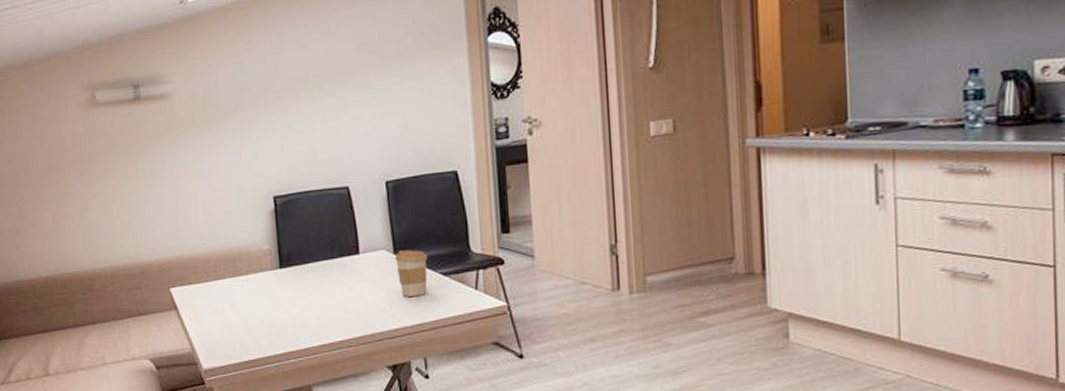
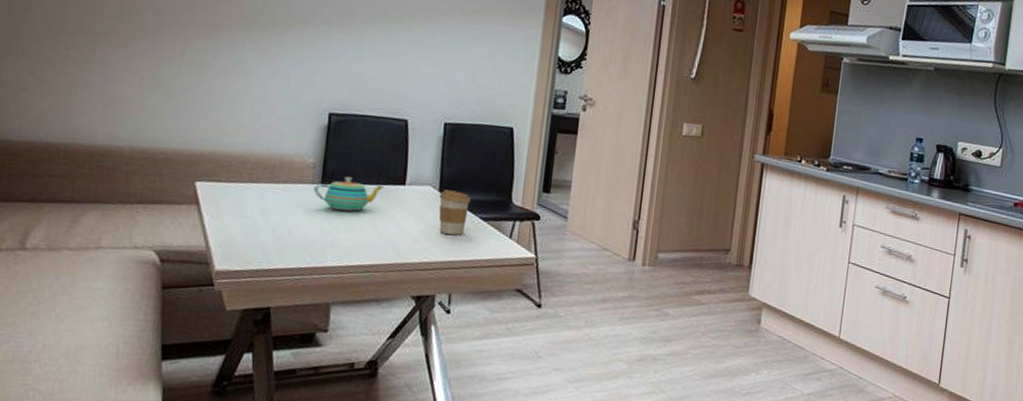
teapot: none [274,256,340,291] -> present [314,177,385,211]

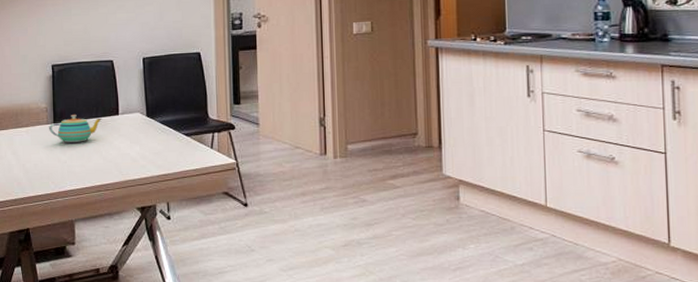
coffee cup: present [438,189,471,235] -> none [147,114,173,151]

